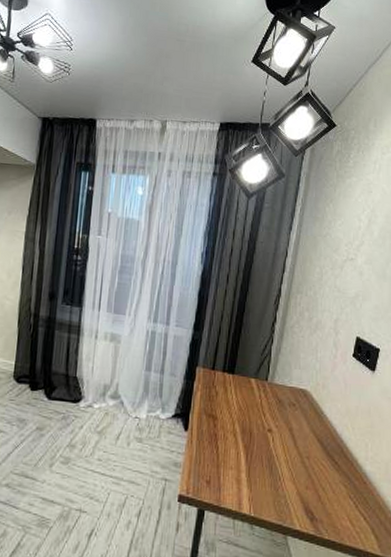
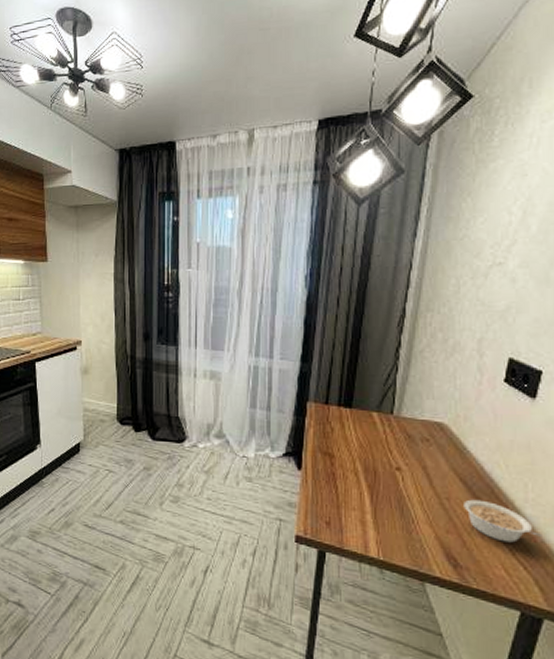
legume: none [320,458,378,496] -> present [464,499,542,543]

